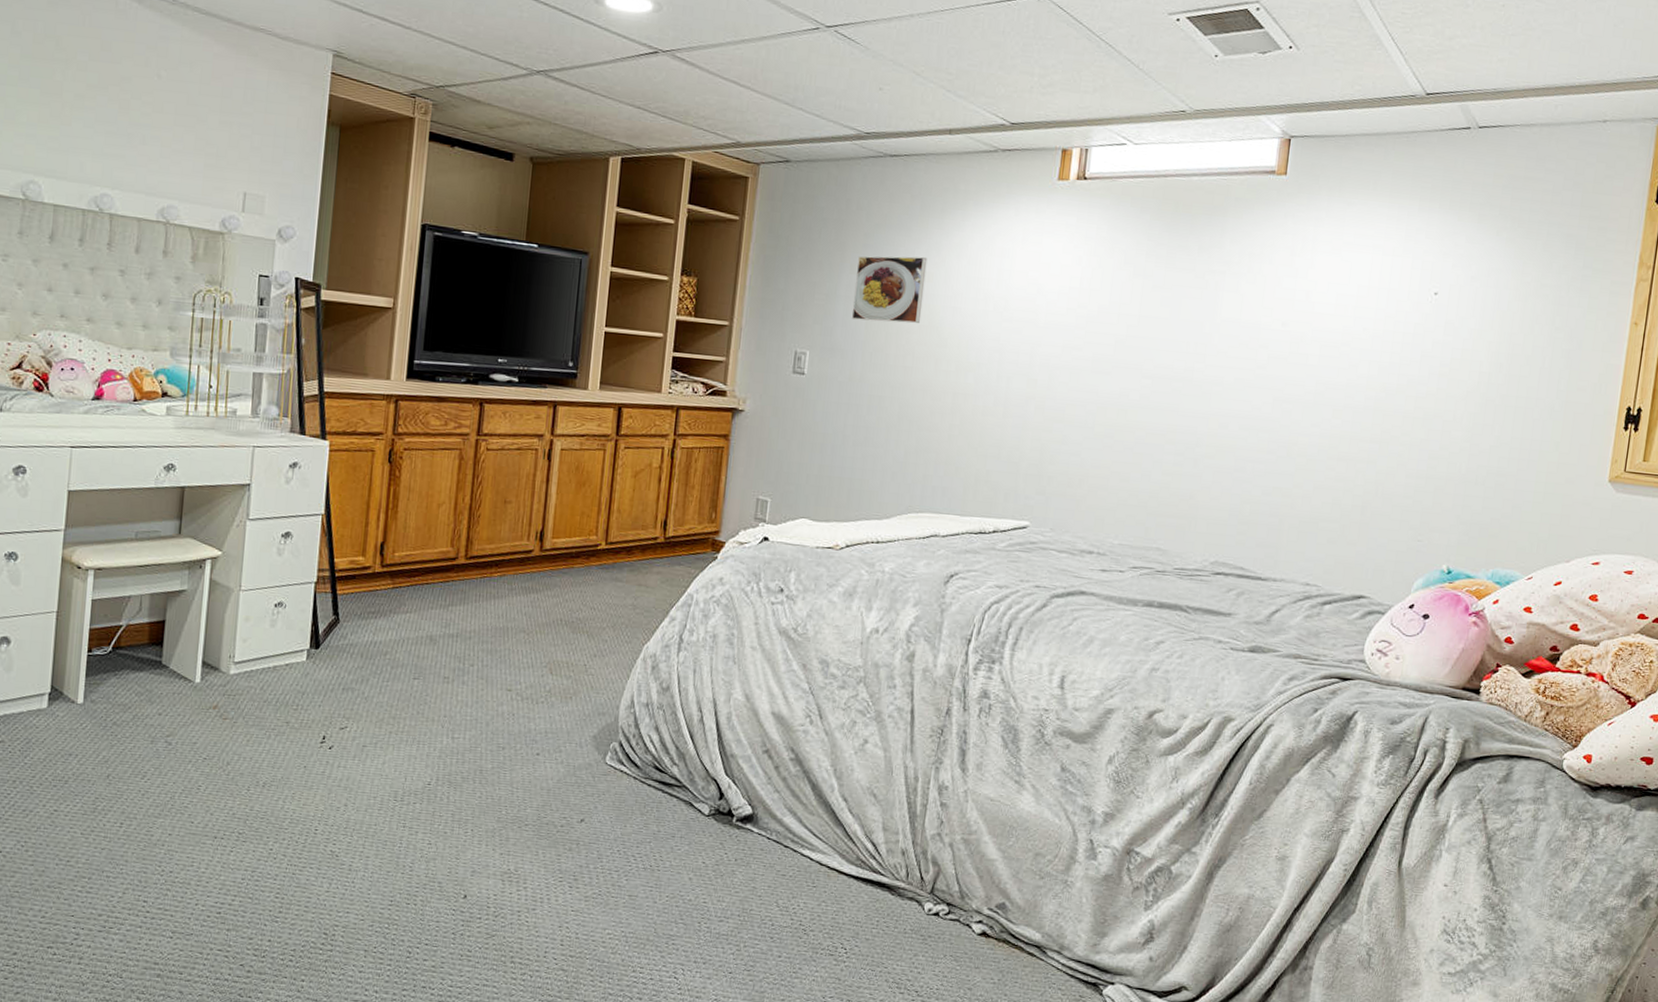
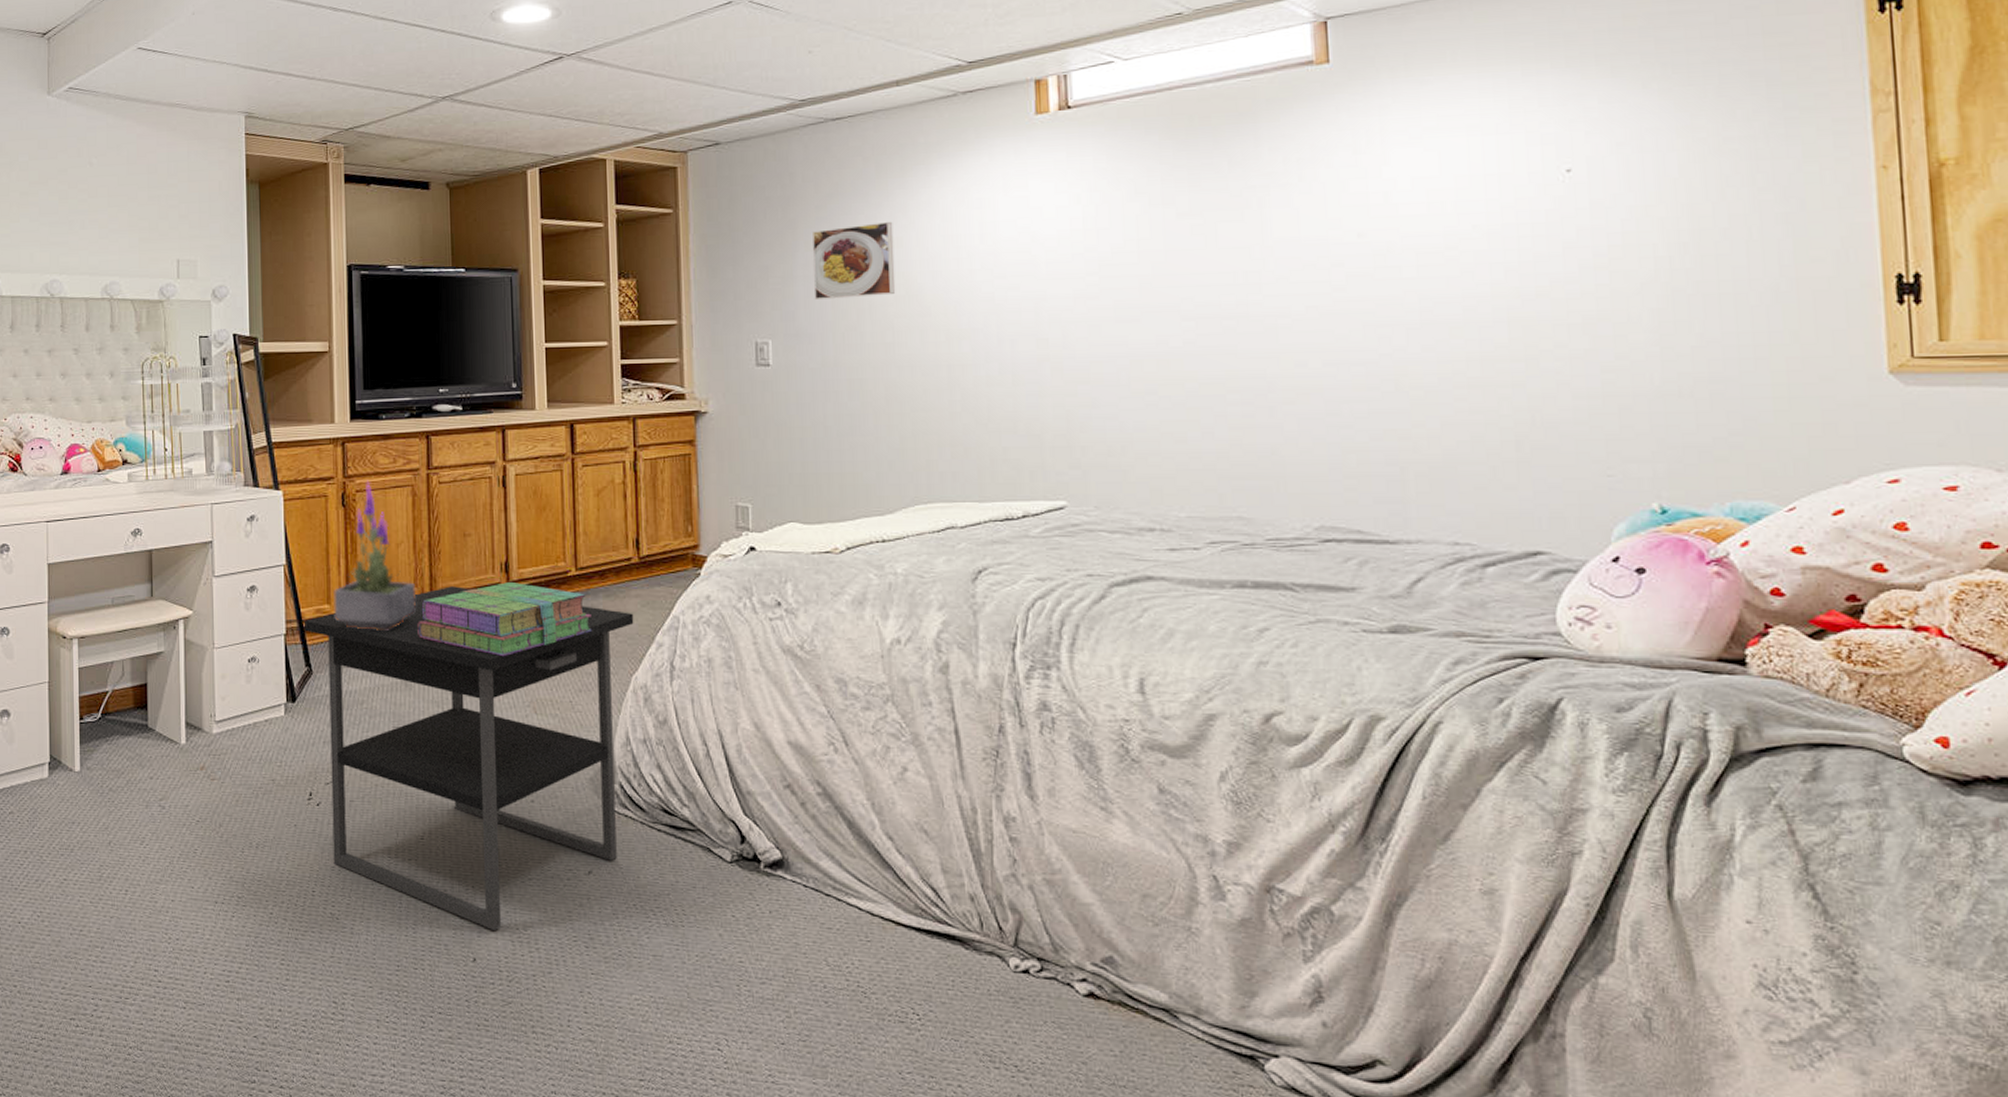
nightstand: none [335,549,653,871] -> present [303,586,634,932]
potted plant: none [367,439,452,587] -> present [333,480,416,630]
stack of books: none [448,550,614,620] -> present [417,582,592,657]

